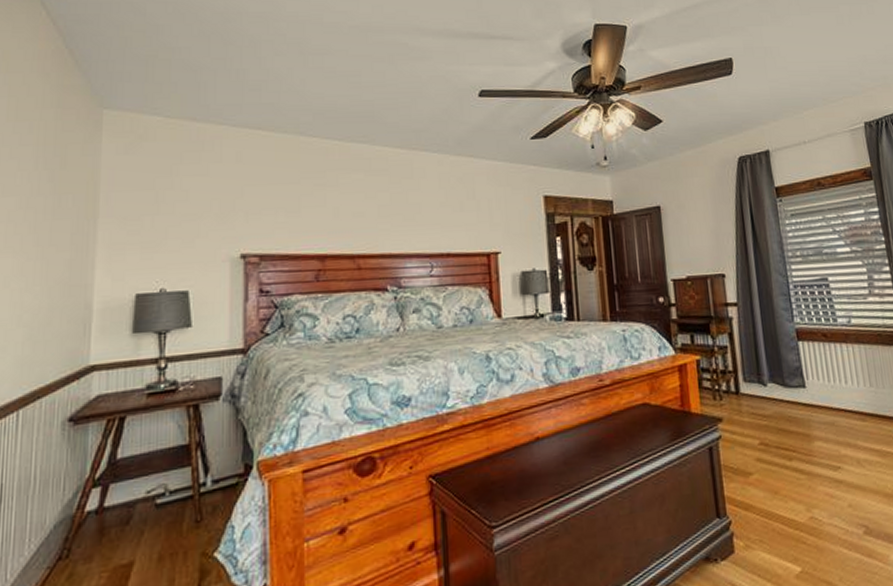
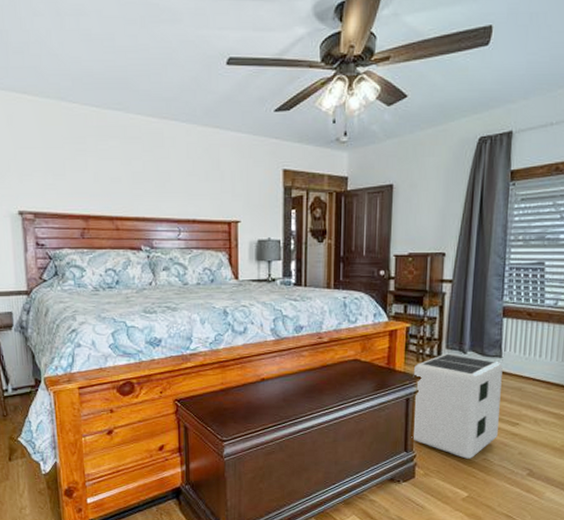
air purifier: none [711,387,820,520] -> present [411,353,503,459]

